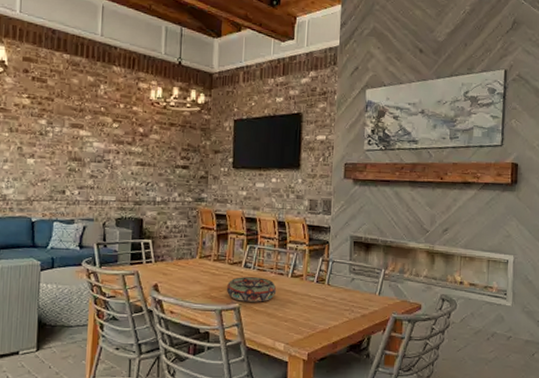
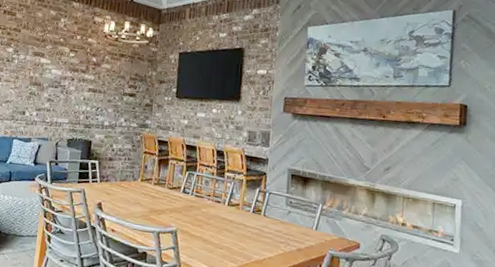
decorative bowl: present [226,277,277,302] -> none [164,201,213,228]

